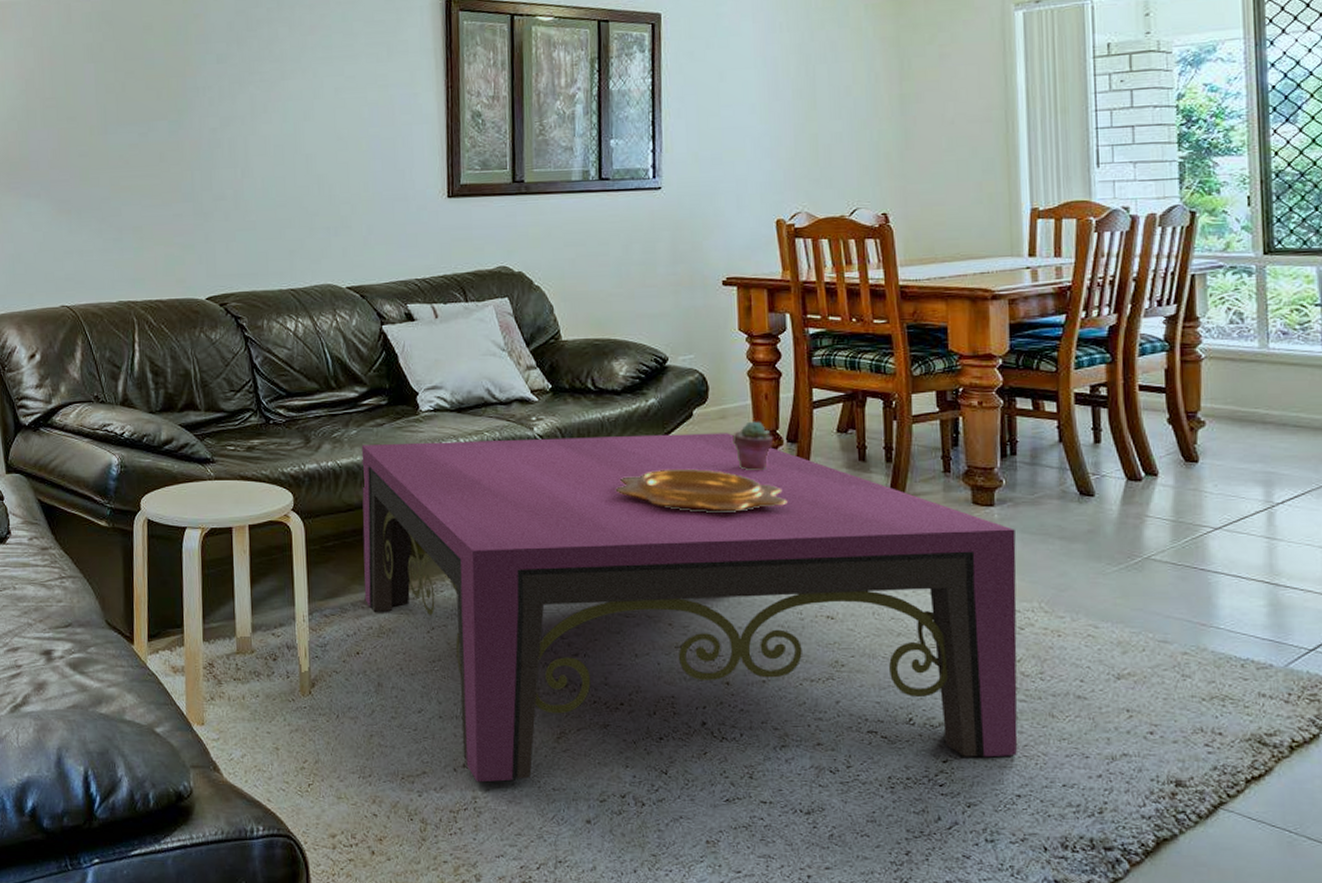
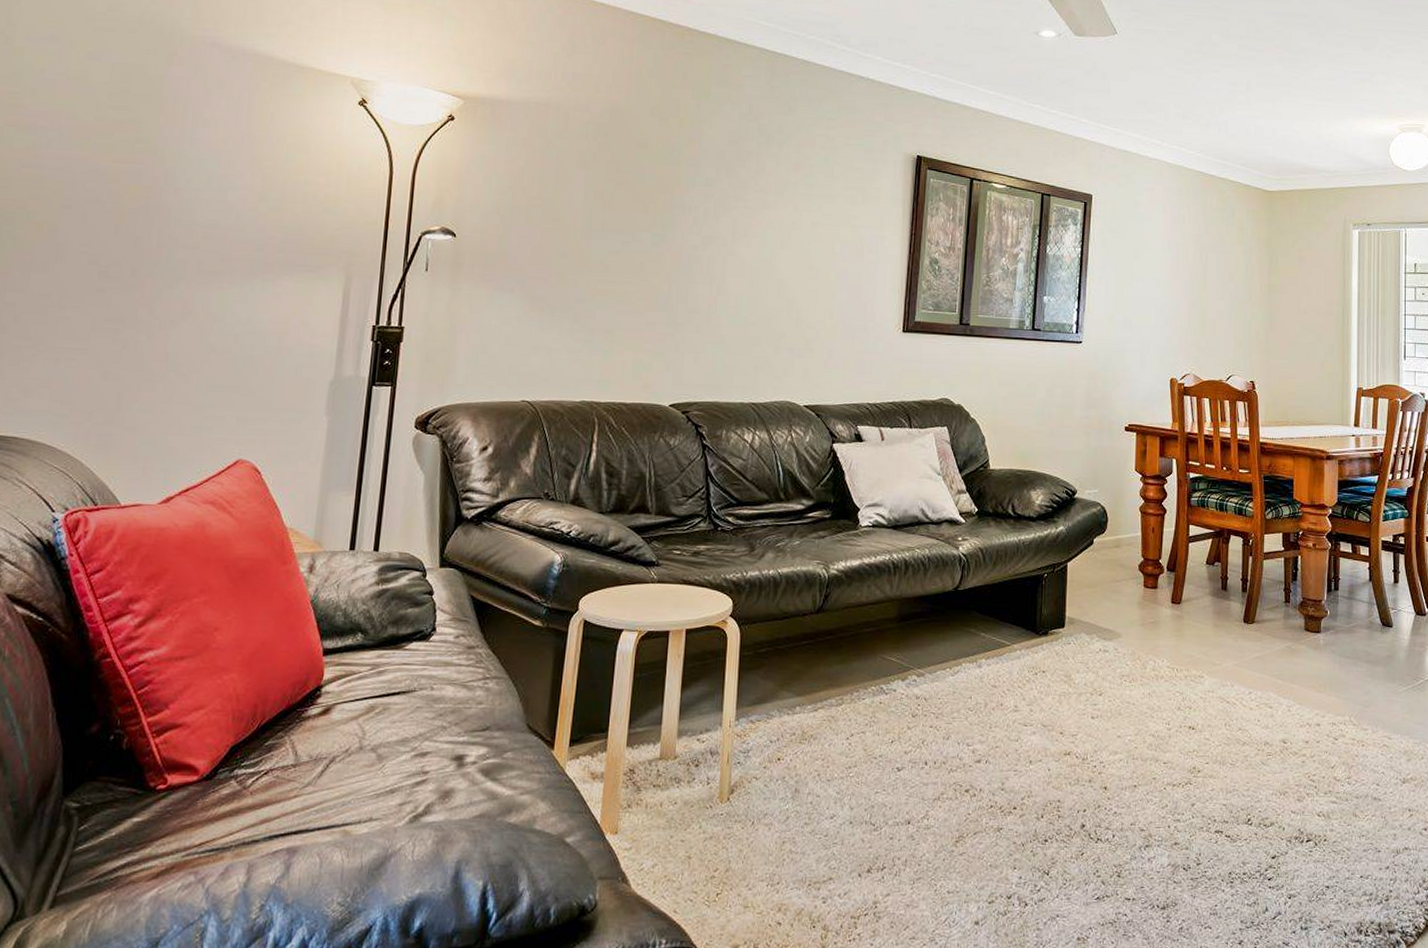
coffee table: present [361,433,1018,783] -> none [791,555,1335,887]
decorative bowl: present [615,468,788,513] -> none [1024,590,1164,631]
potted succulent: present [732,421,773,471] -> none [1124,551,1156,596]

